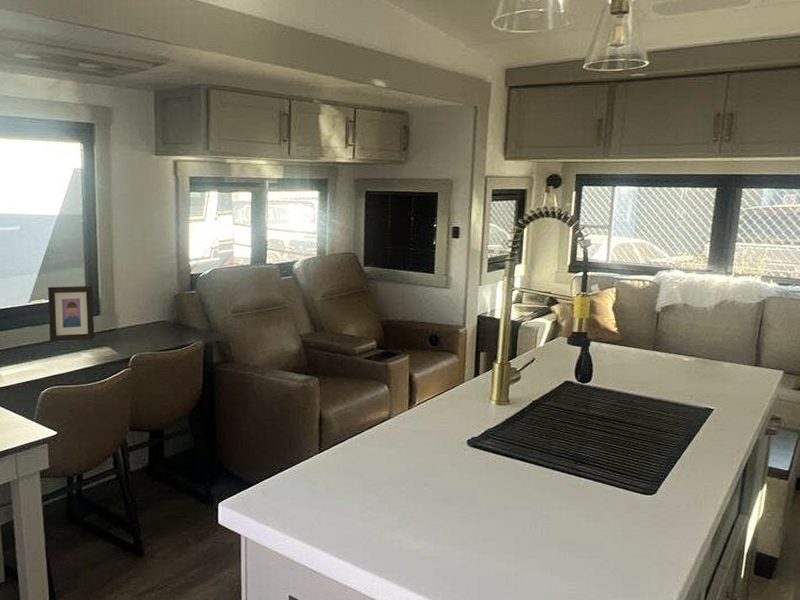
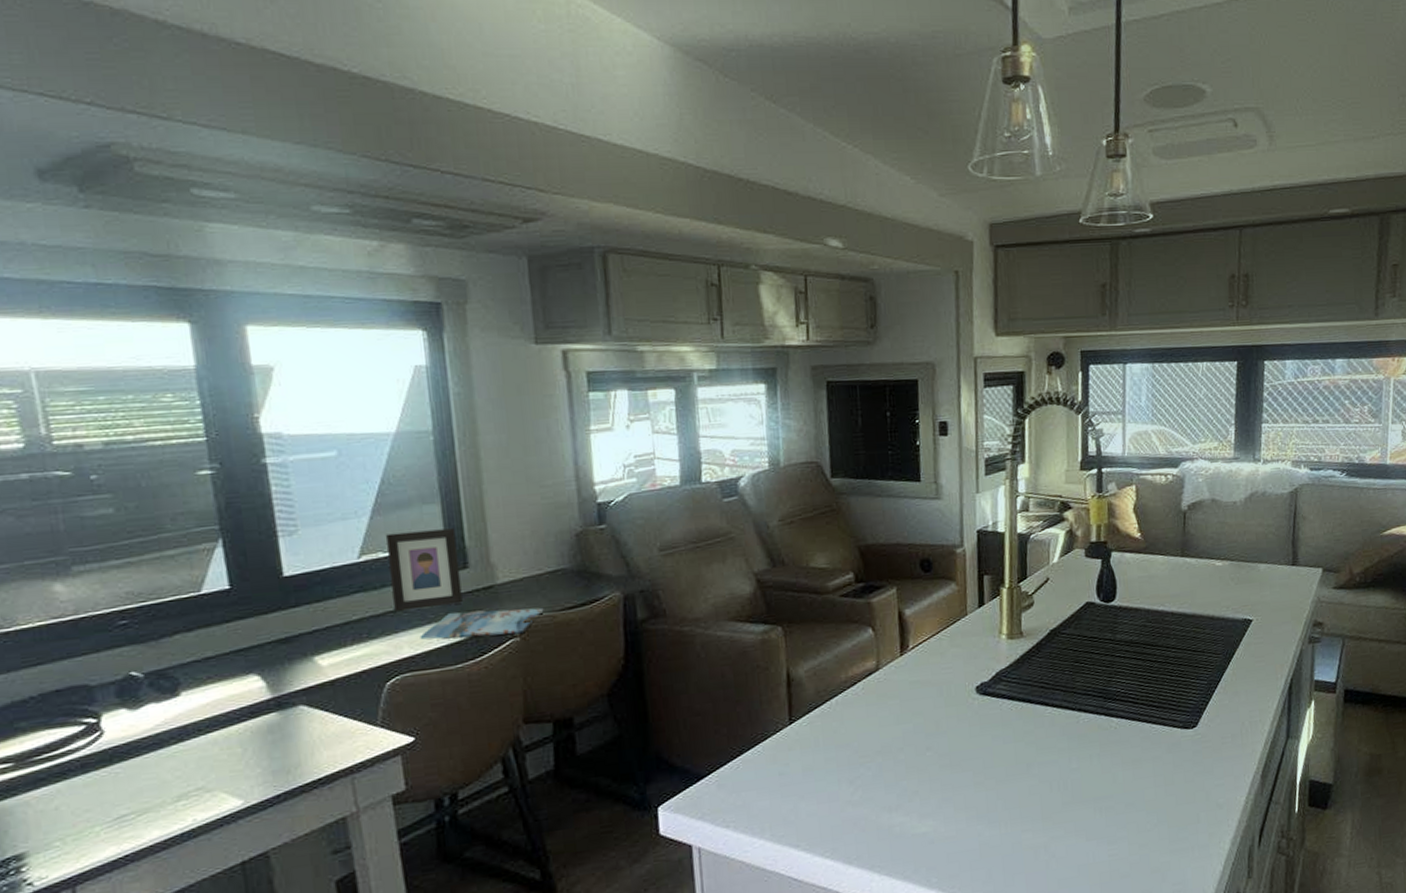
magazine: none [65,346,149,366] -> present [419,607,544,640]

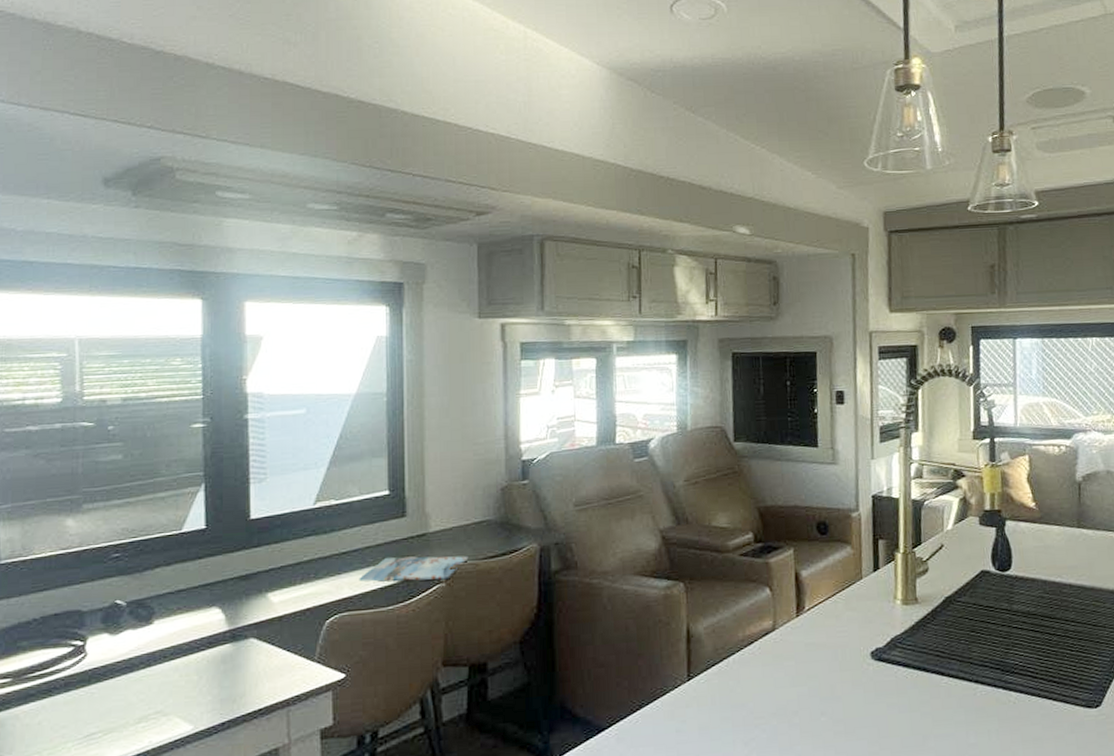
picture frame: present [386,528,463,611] -> none [339,480,399,554]

